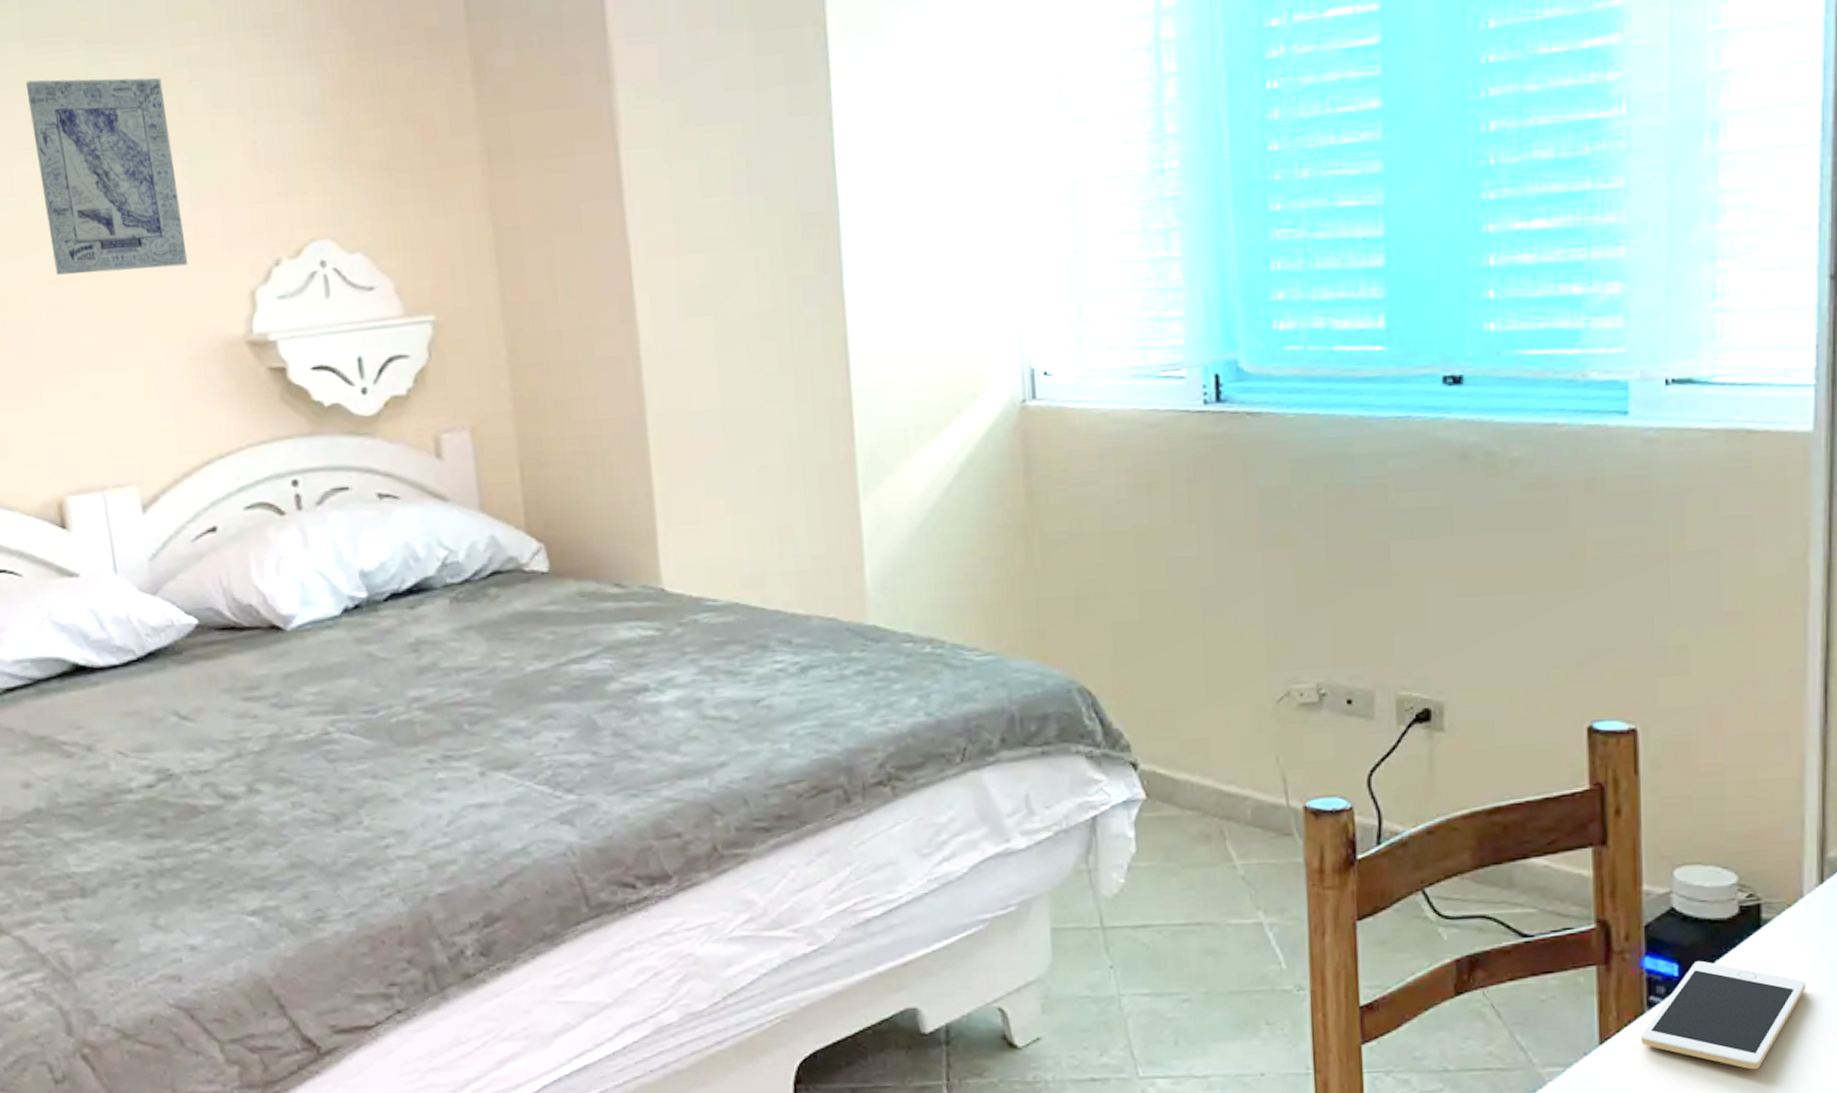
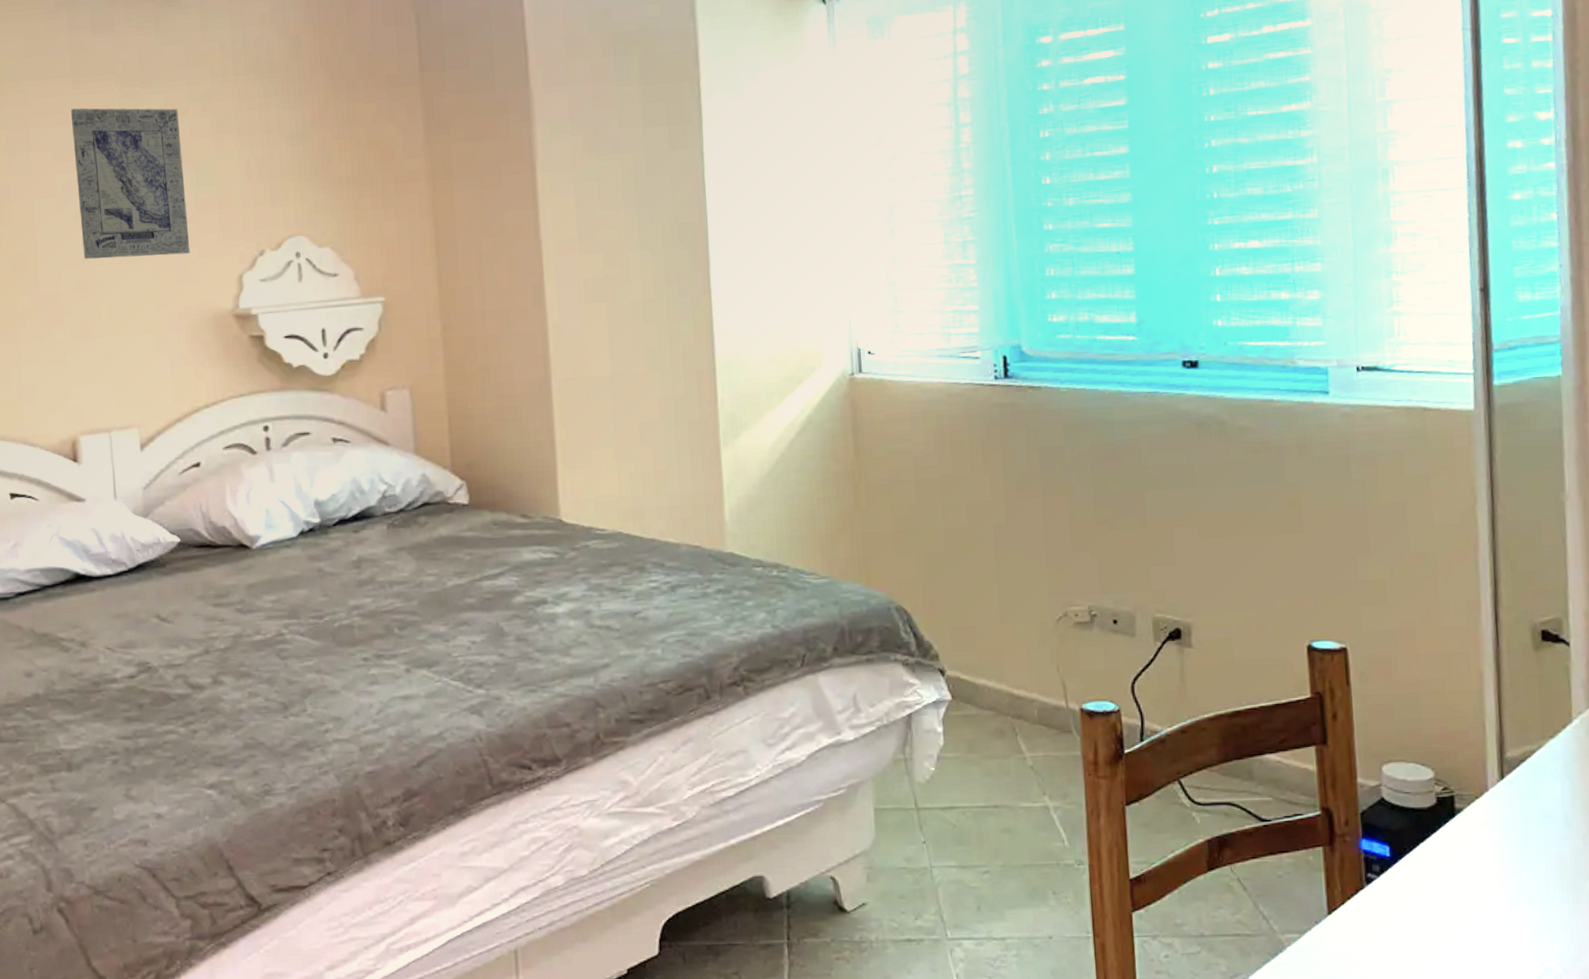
cell phone: present [1641,961,1806,1070] -> none [1362,844,1495,938]

